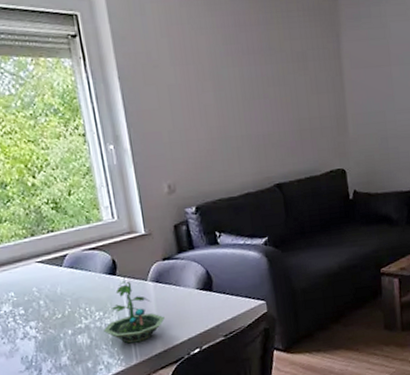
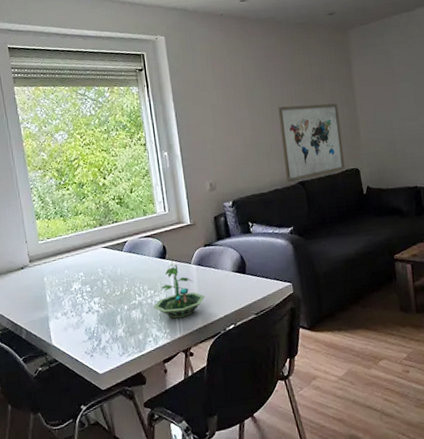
wall art: none [250,89,330,185] -> present [278,103,345,183]

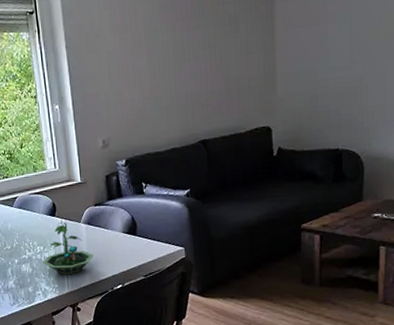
wall art: present [278,103,345,183] -> none [182,49,255,141]

